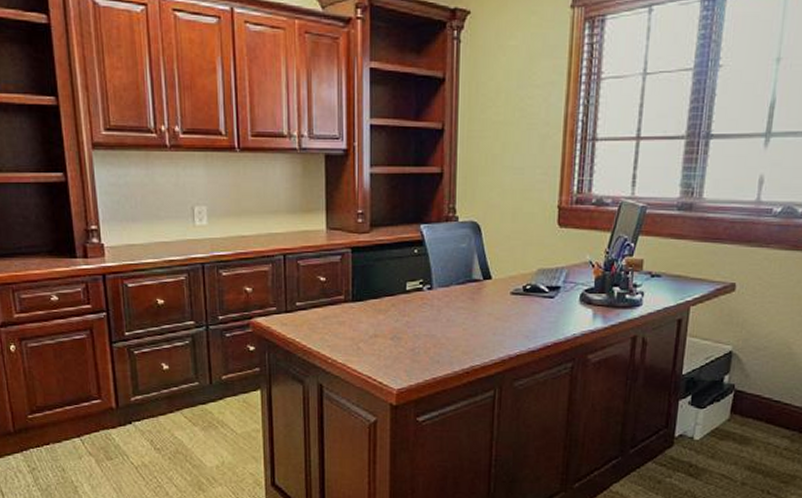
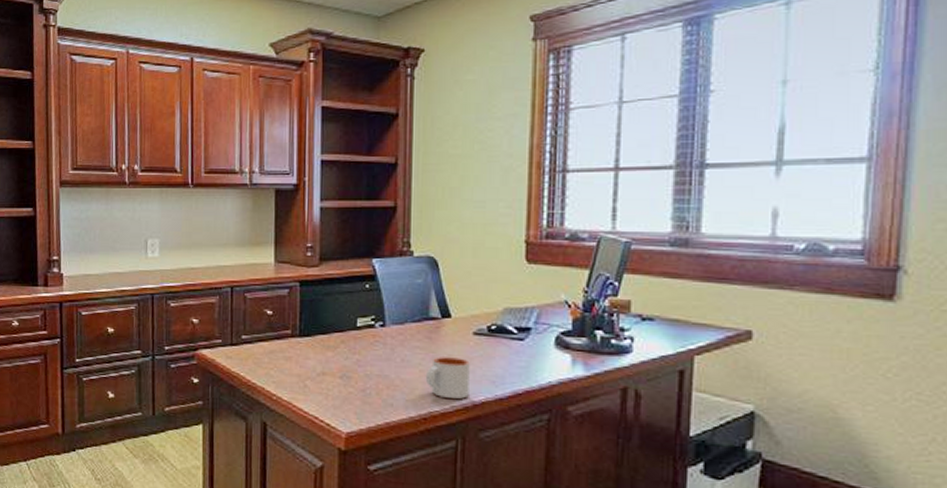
mug: none [468,316,507,354] -> present [425,357,470,400]

